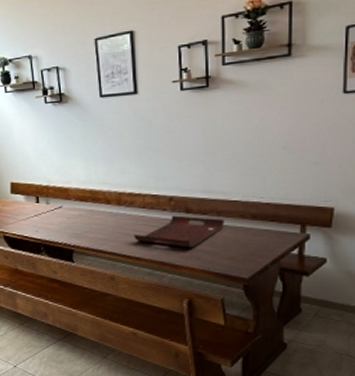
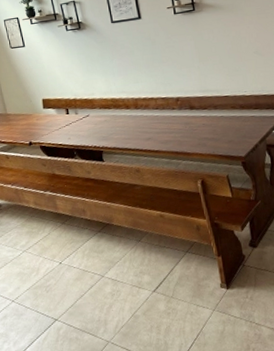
serving tray: present [134,215,225,248] -> none [151,111,221,138]

